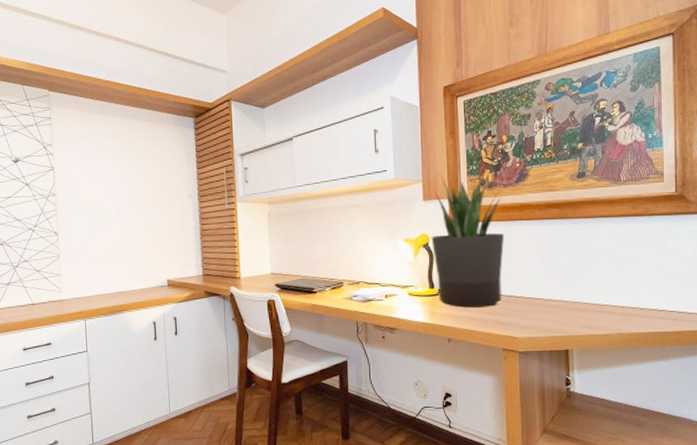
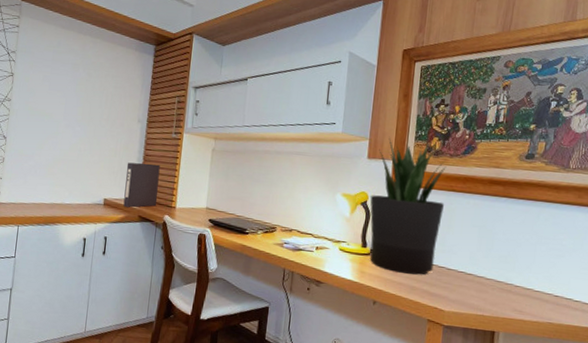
binder: none [184,237,221,285] -> present [123,162,160,208]

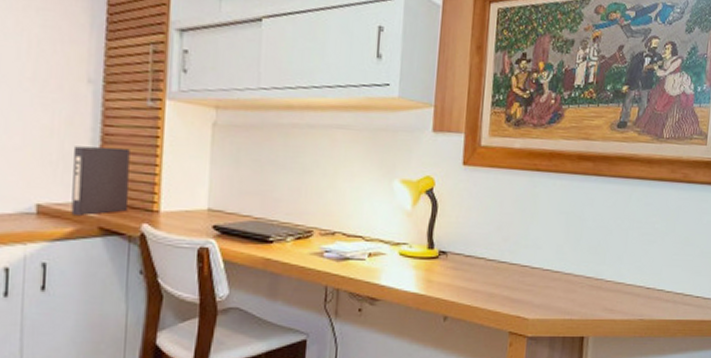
planter: present [369,136,447,275] -> none [437,101,529,278]

